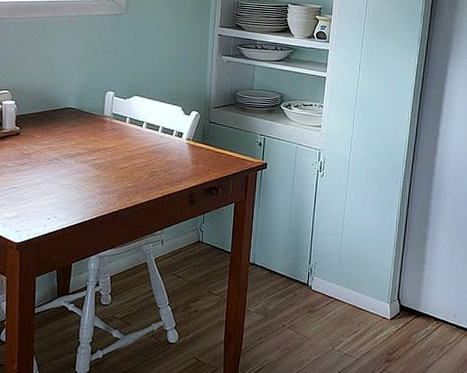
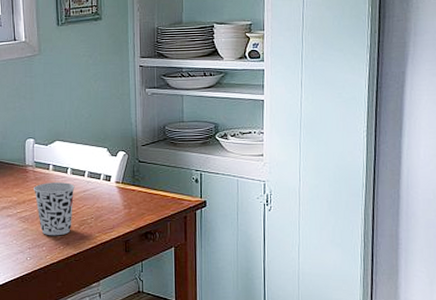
cup: none [109,134,149,185] -> present [34,182,75,236]

